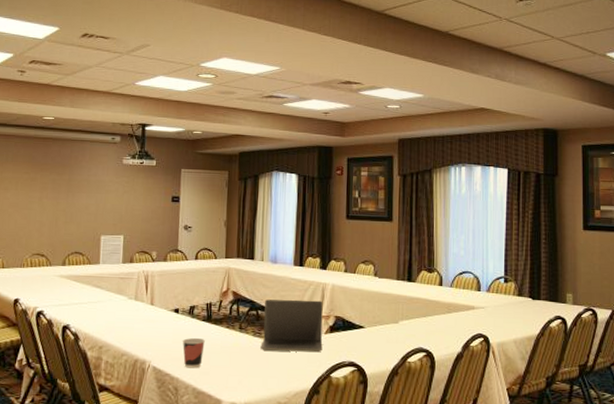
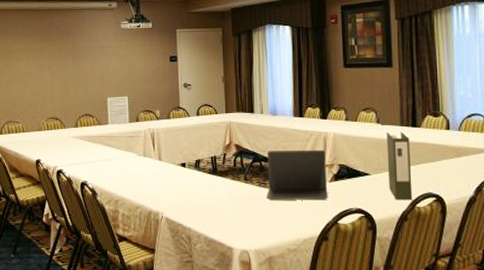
cup: present [182,337,205,369] -> none [191,189,213,219]
binder: none [382,285,405,355] -> present [386,131,413,201]

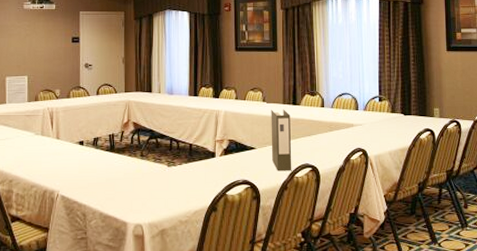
laptop computer: present [266,150,328,200] -> none [161,126,218,174]

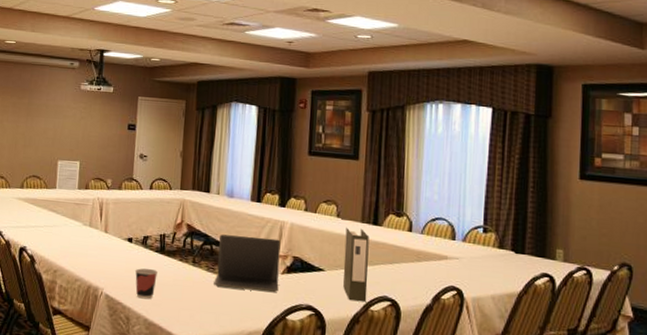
cup: none [87,166,109,195] -> present [134,268,158,299]
laptop computer: none [161,126,218,174] -> present [214,234,281,293]

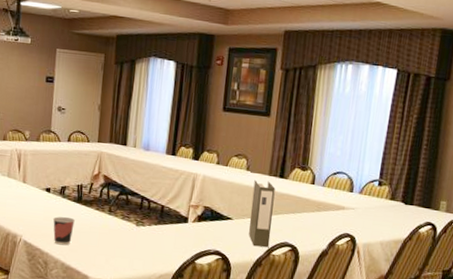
laptop computer: present [214,234,281,293] -> none [128,185,193,240]

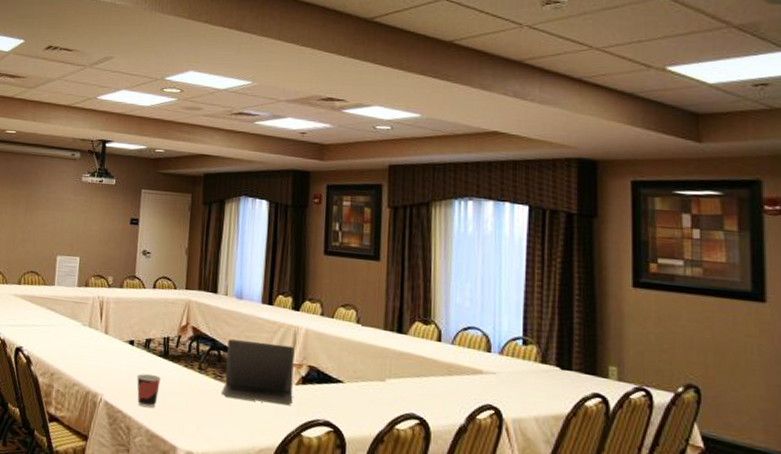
laptop computer: none [128,185,193,240] -> present [221,339,295,406]
binder: present [249,179,276,248] -> none [364,334,393,420]

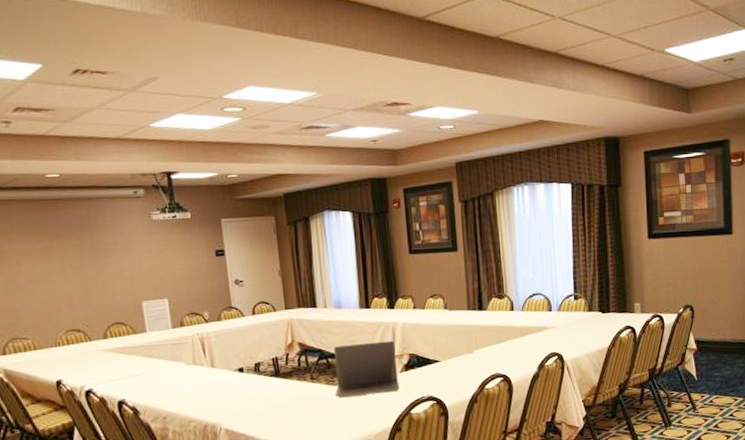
cup: present [136,373,161,408] -> none [251,394,277,426]

